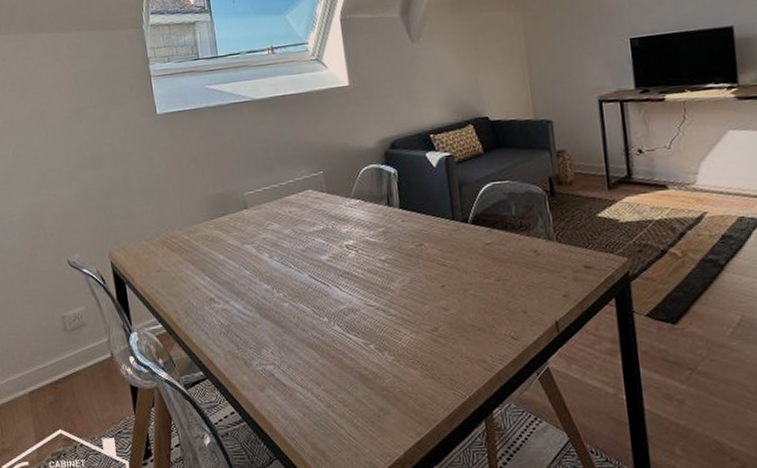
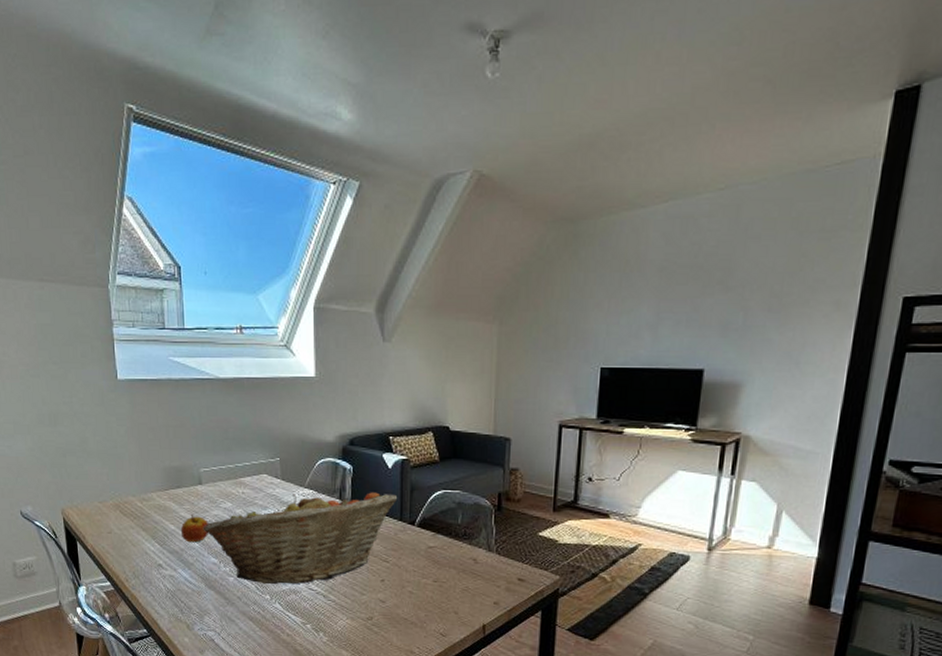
apple: none [229,240,258,271] -> present [180,513,209,543]
fruit basket: none [252,193,447,306] -> present [203,492,398,585]

